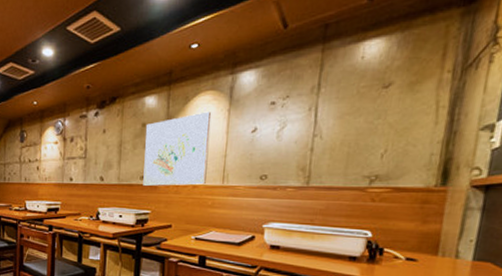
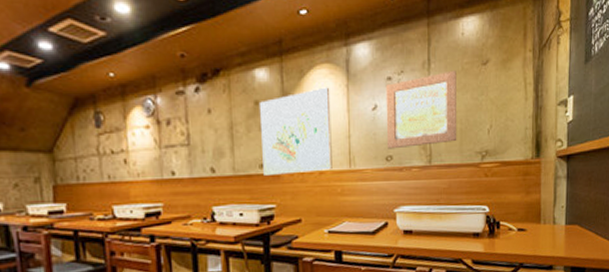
wall art: none [263,94,350,169] -> present [385,70,457,149]

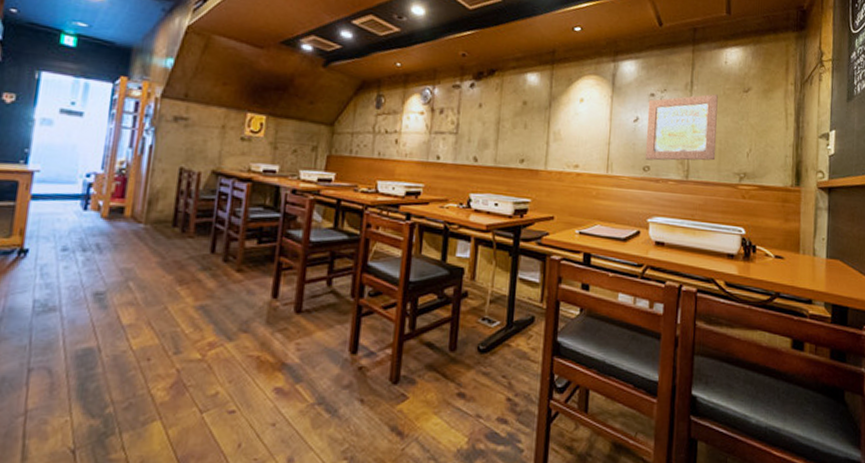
wall art: present [260,87,332,175] -> none [523,96,595,173]

